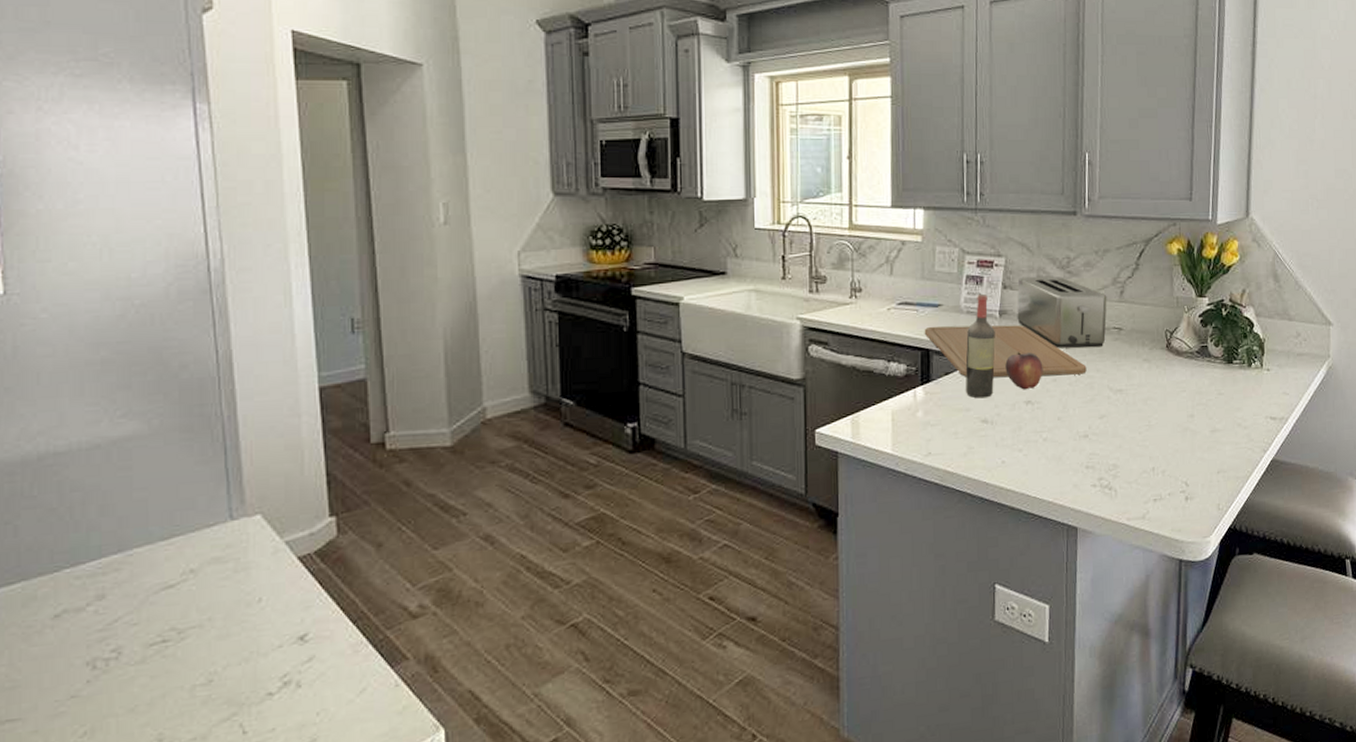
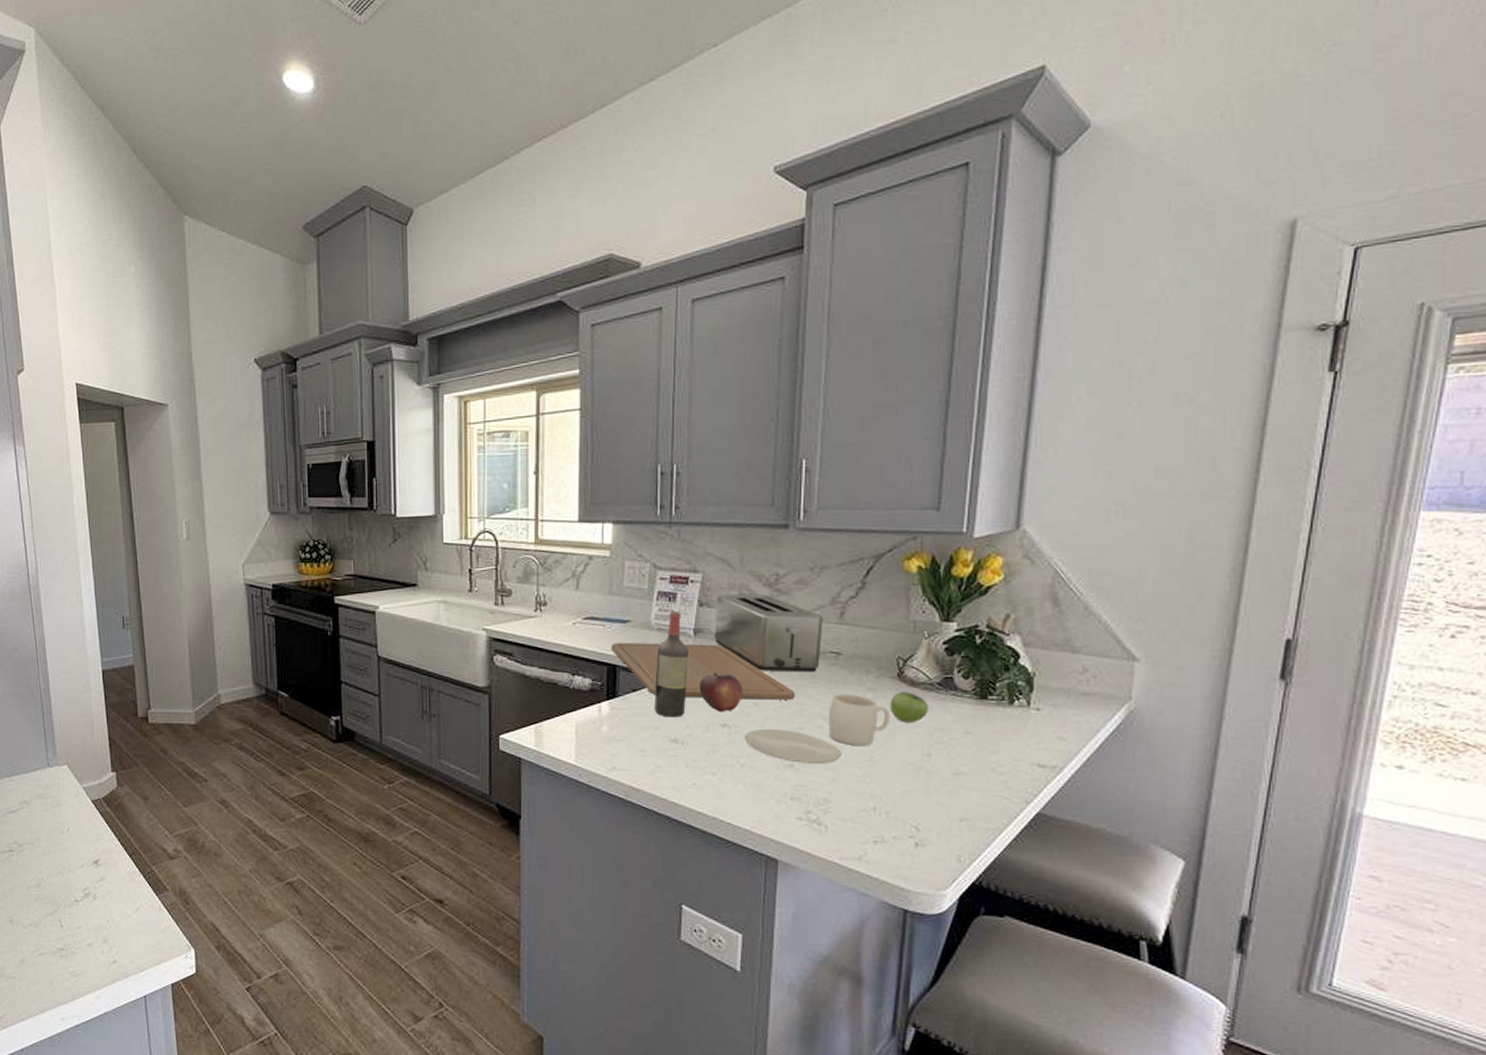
plate: none [1046,402,1126,434] -> present [745,728,842,765]
mug: none [1114,365,1163,413] -> present [828,693,891,745]
fruit: none [1161,360,1191,388] -> present [889,692,930,722]

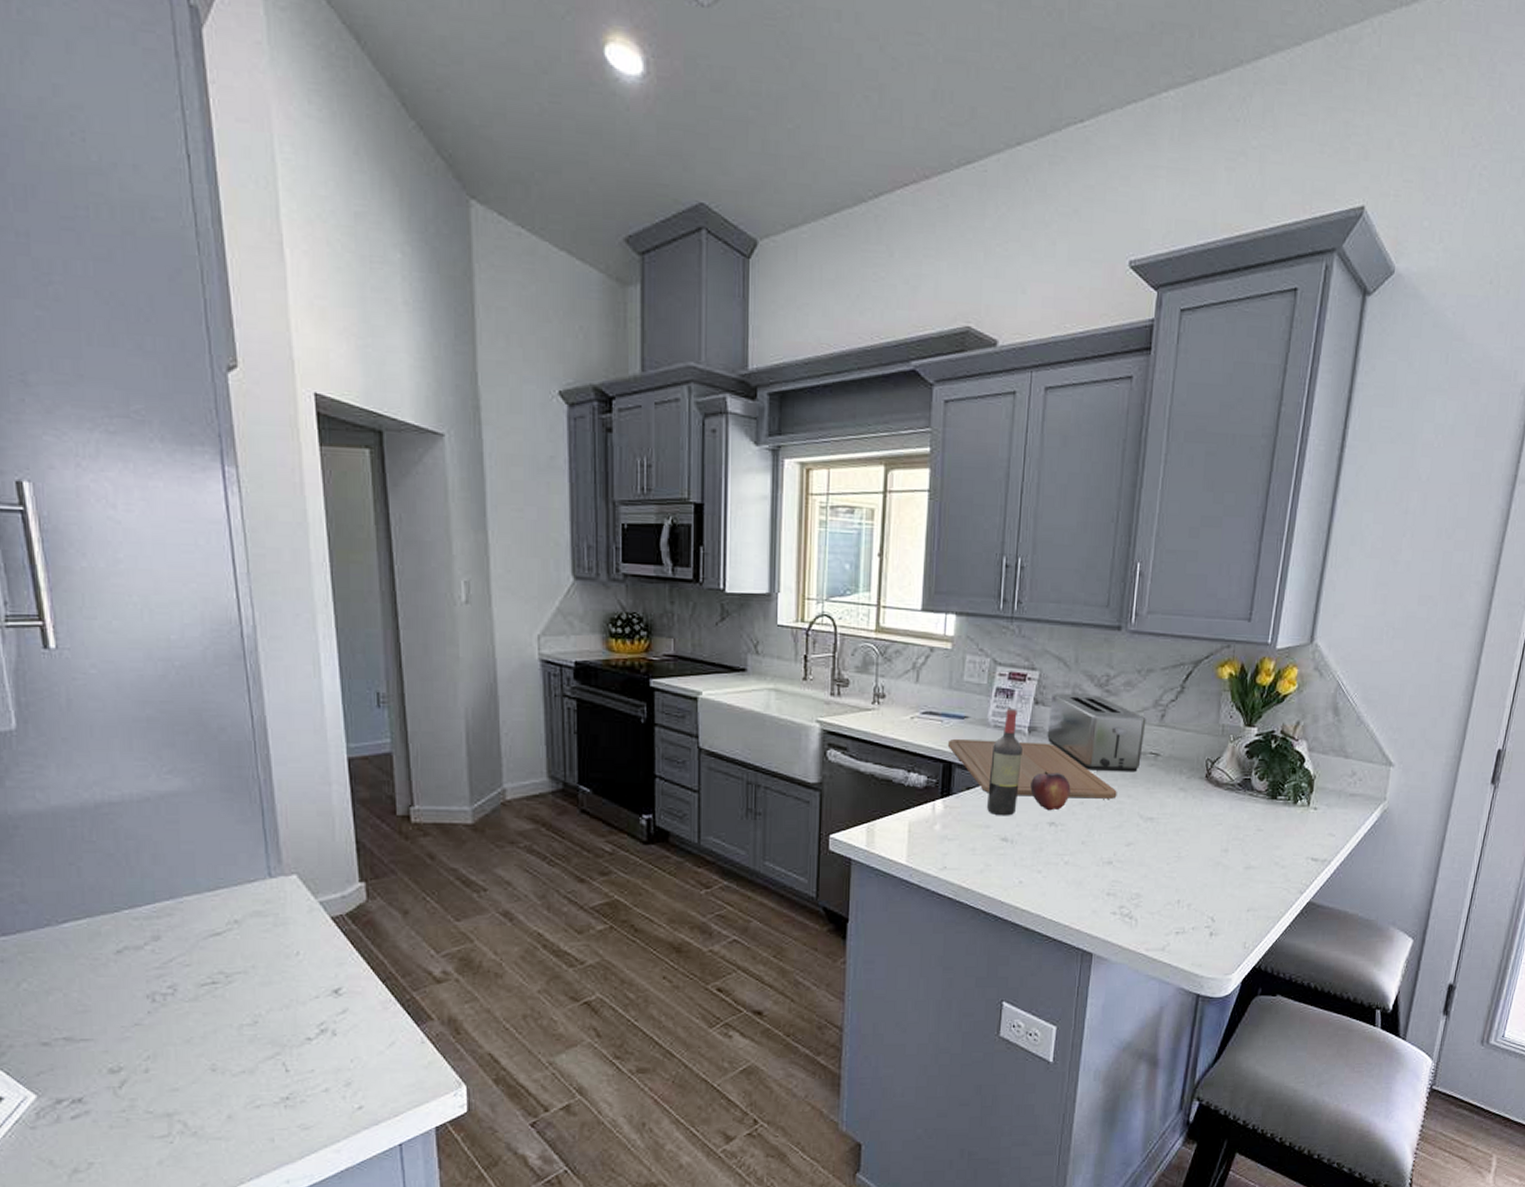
plate: present [745,728,842,765] -> none [1069,827,1154,861]
mug: present [828,693,891,745] -> none [1143,792,1198,842]
fruit: present [889,692,930,722] -> none [1197,792,1230,821]

